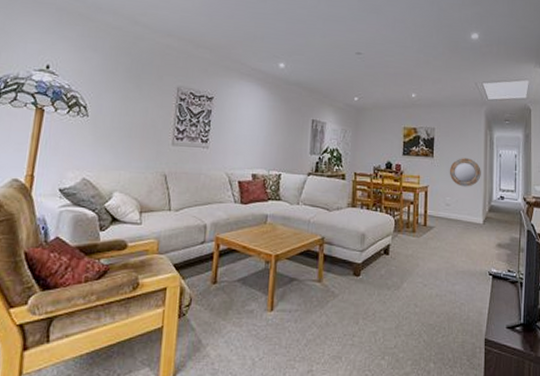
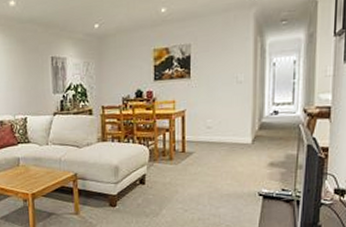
home mirror: present [449,158,481,187] -> none [209,73,249,106]

